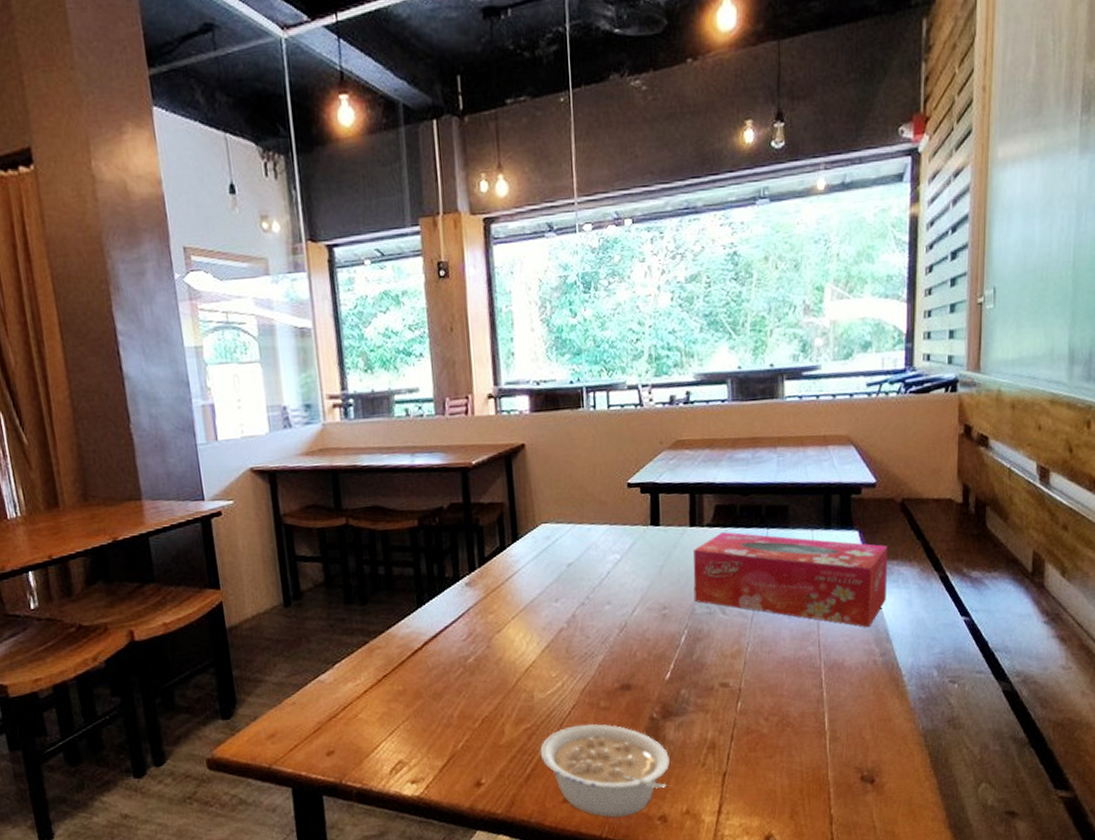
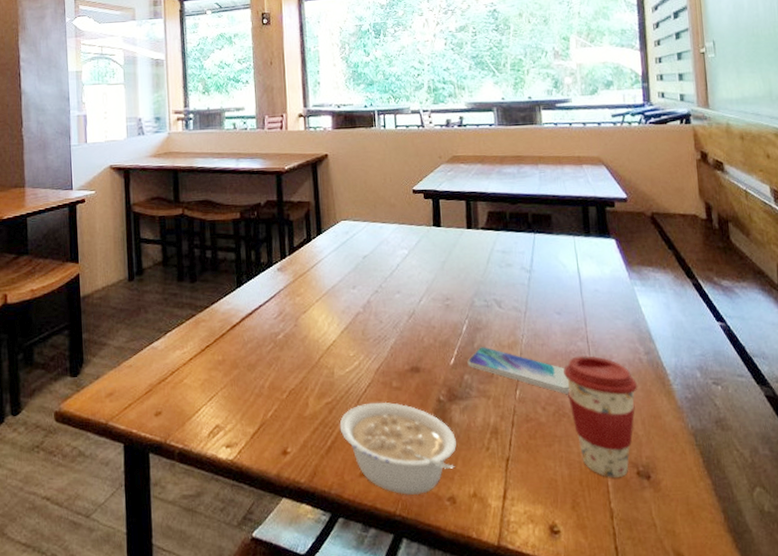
smartphone: none [685,658,796,703] -> present [467,347,570,394]
tissue box: present [693,532,888,628] -> none [471,235,646,327]
coffee cup: none [791,660,870,784] -> present [564,355,638,477]

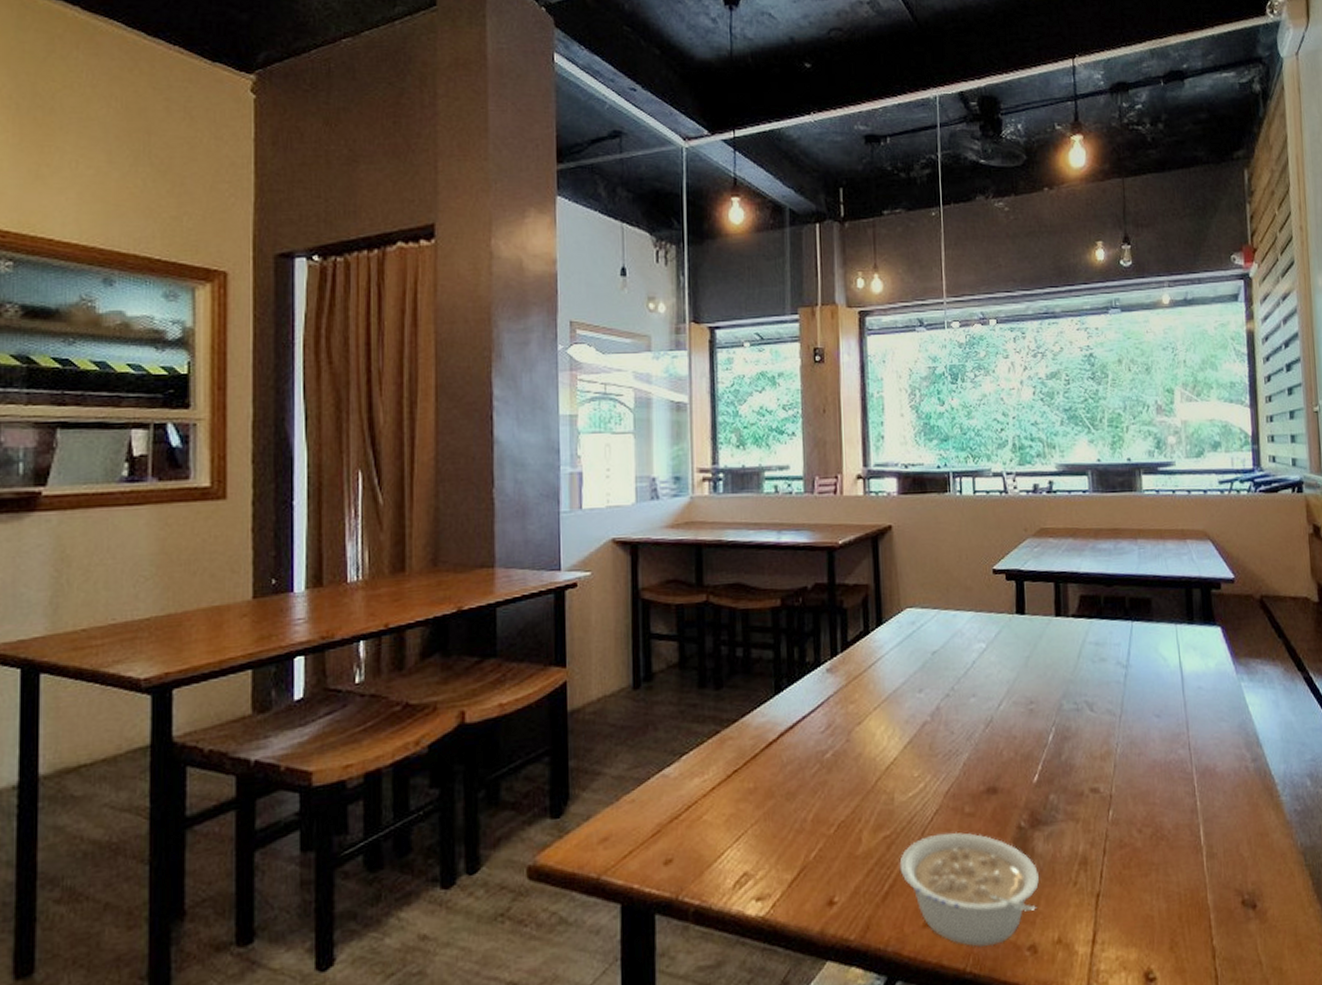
smartphone: present [467,347,570,394] -> none [1053,759,1170,813]
coffee cup: present [564,355,638,477] -> none [1163,765,1244,909]

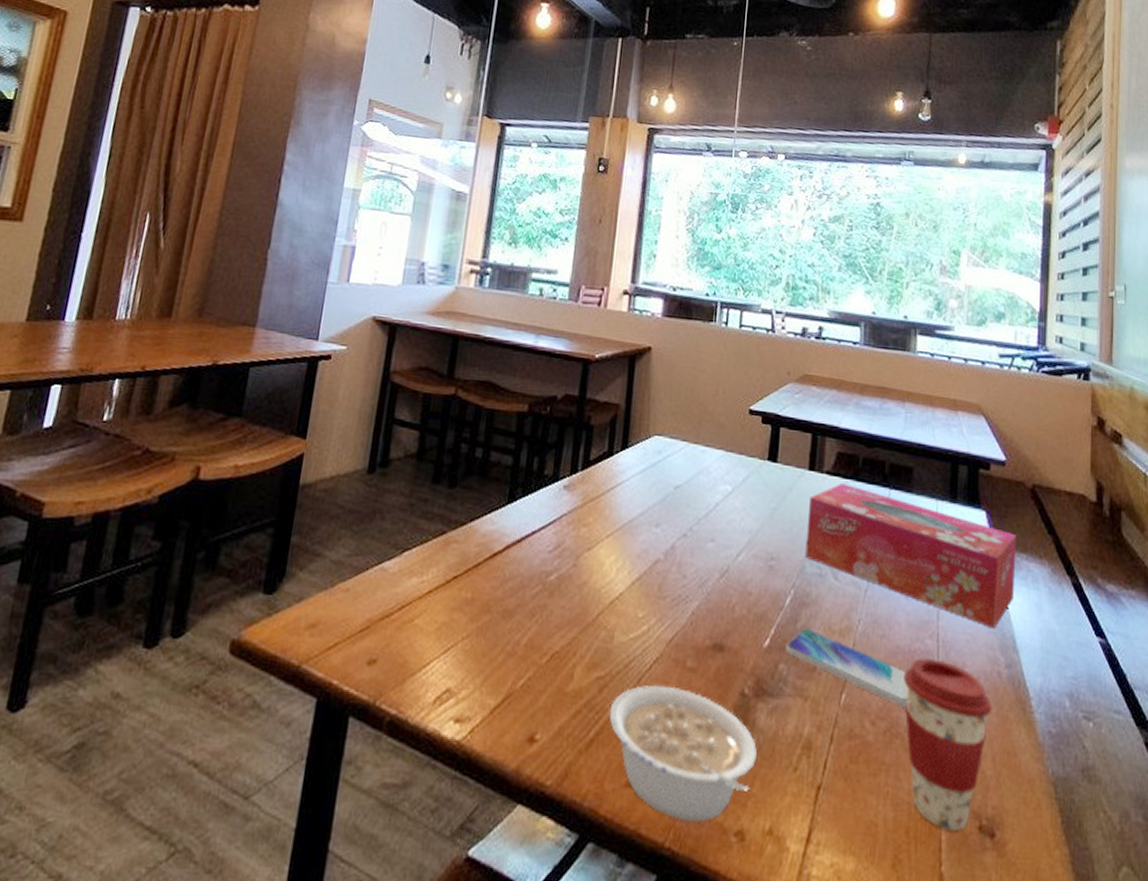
smartphone: none [1053,759,1170,813] -> present [785,628,909,707]
tissue box: none [1059,623,1253,730] -> present [805,483,1017,629]
coffee cup: none [1163,765,1244,909] -> present [904,657,993,830]

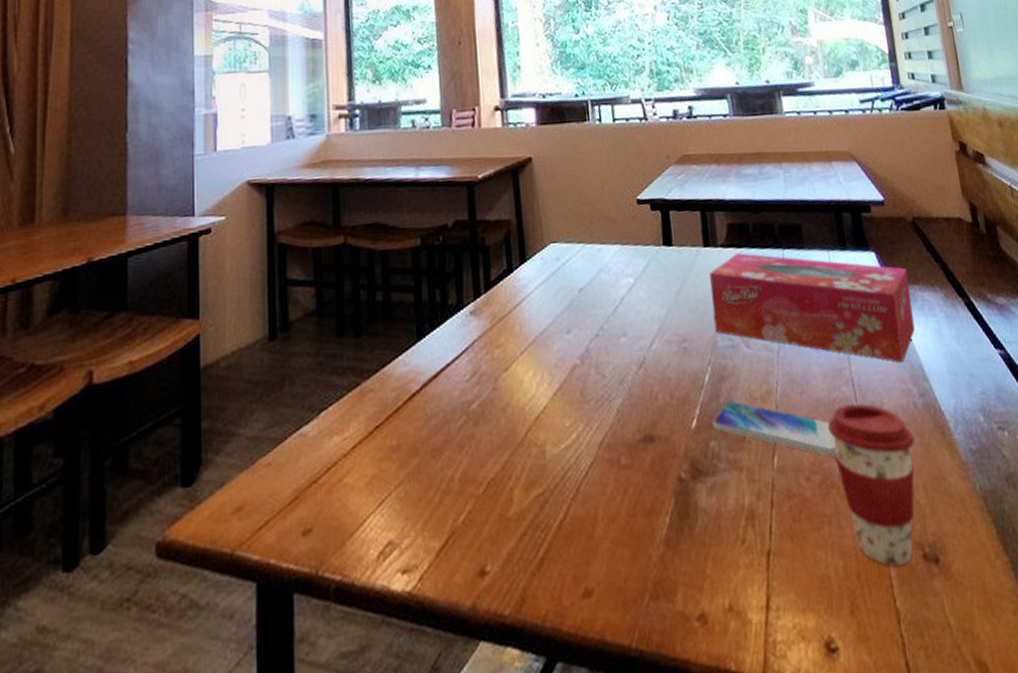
legume: present [609,684,758,823] -> none [554,487,705,620]

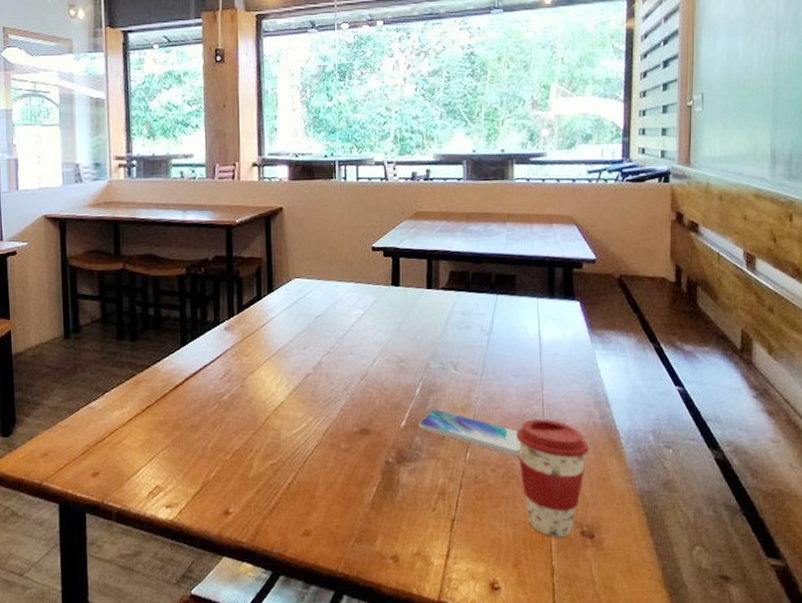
tissue box: present [710,253,915,363] -> none [428,295,607,391]

